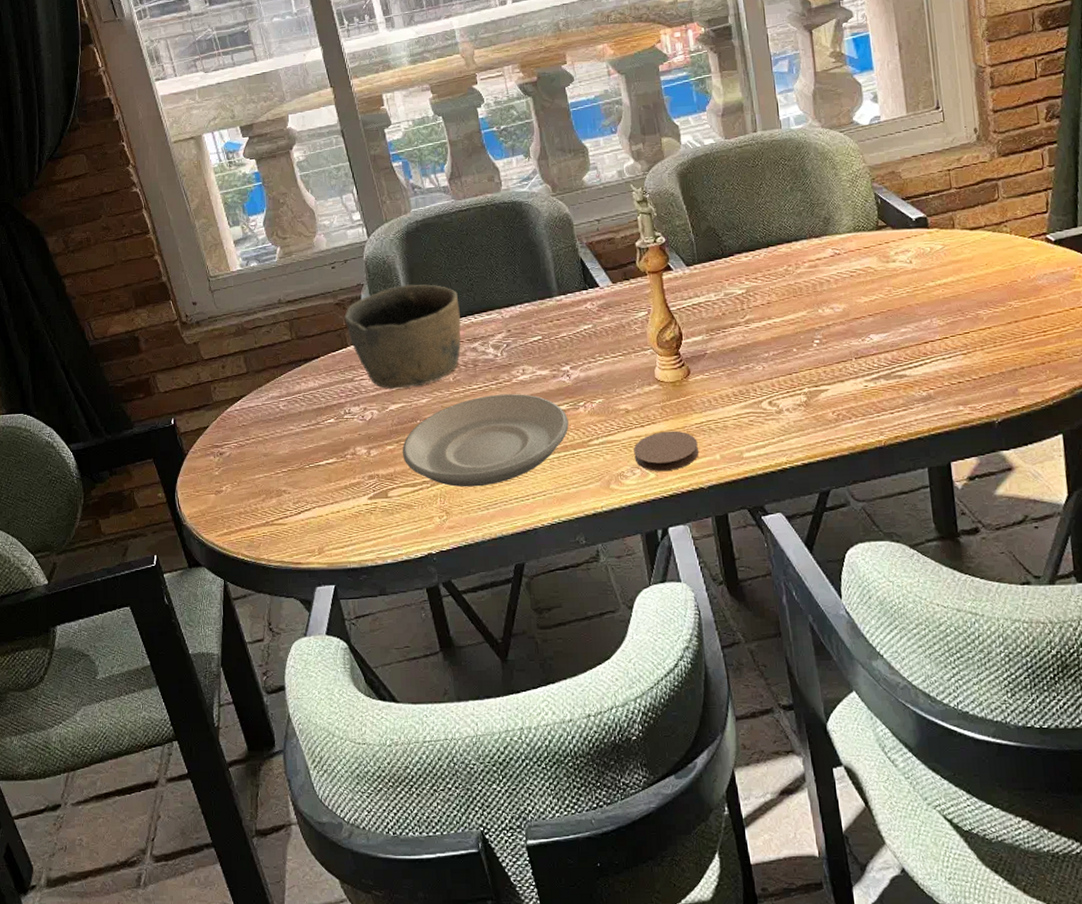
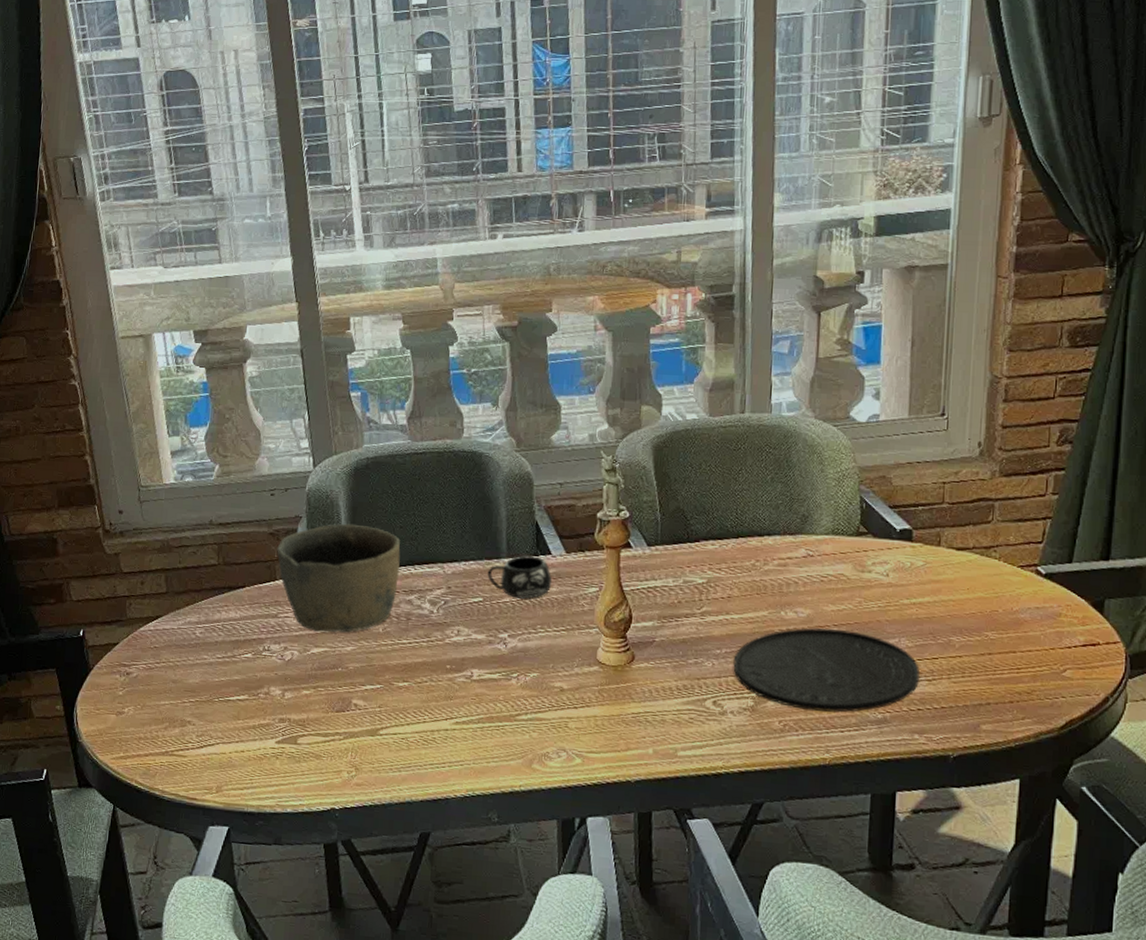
plate: present [402,393,569,487] -> none [318,652,498,747]
mug: none [542,290,603,332] -> present [487,555,552,599]
coaster: present [634,430,700,471] -> none [562,716,632,758]
plate: none [781,318,955,398] -> present [733,628,920,712]

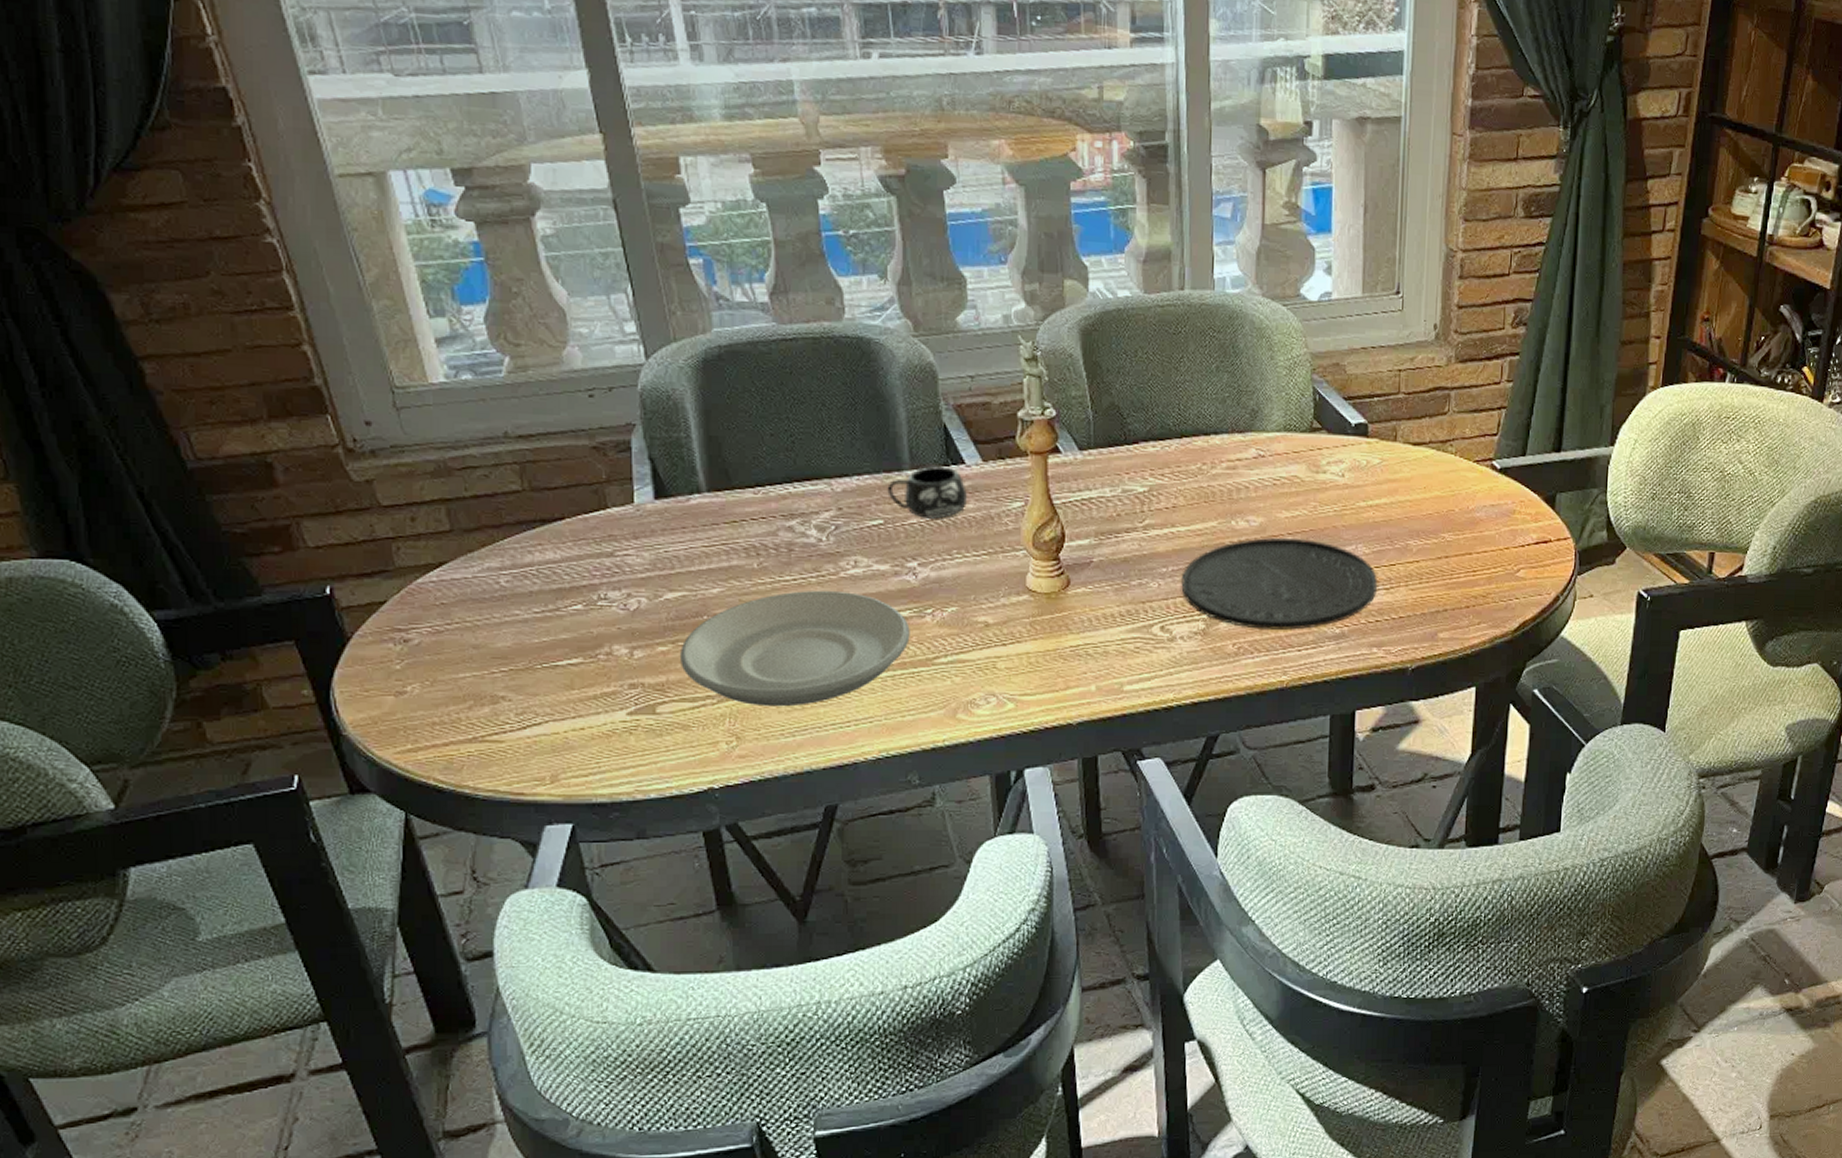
bowl: present [277,523,401,633] -> none [604,432,773,572]
plate: none [318,652,498,747] -> present [680,590,910,707]

